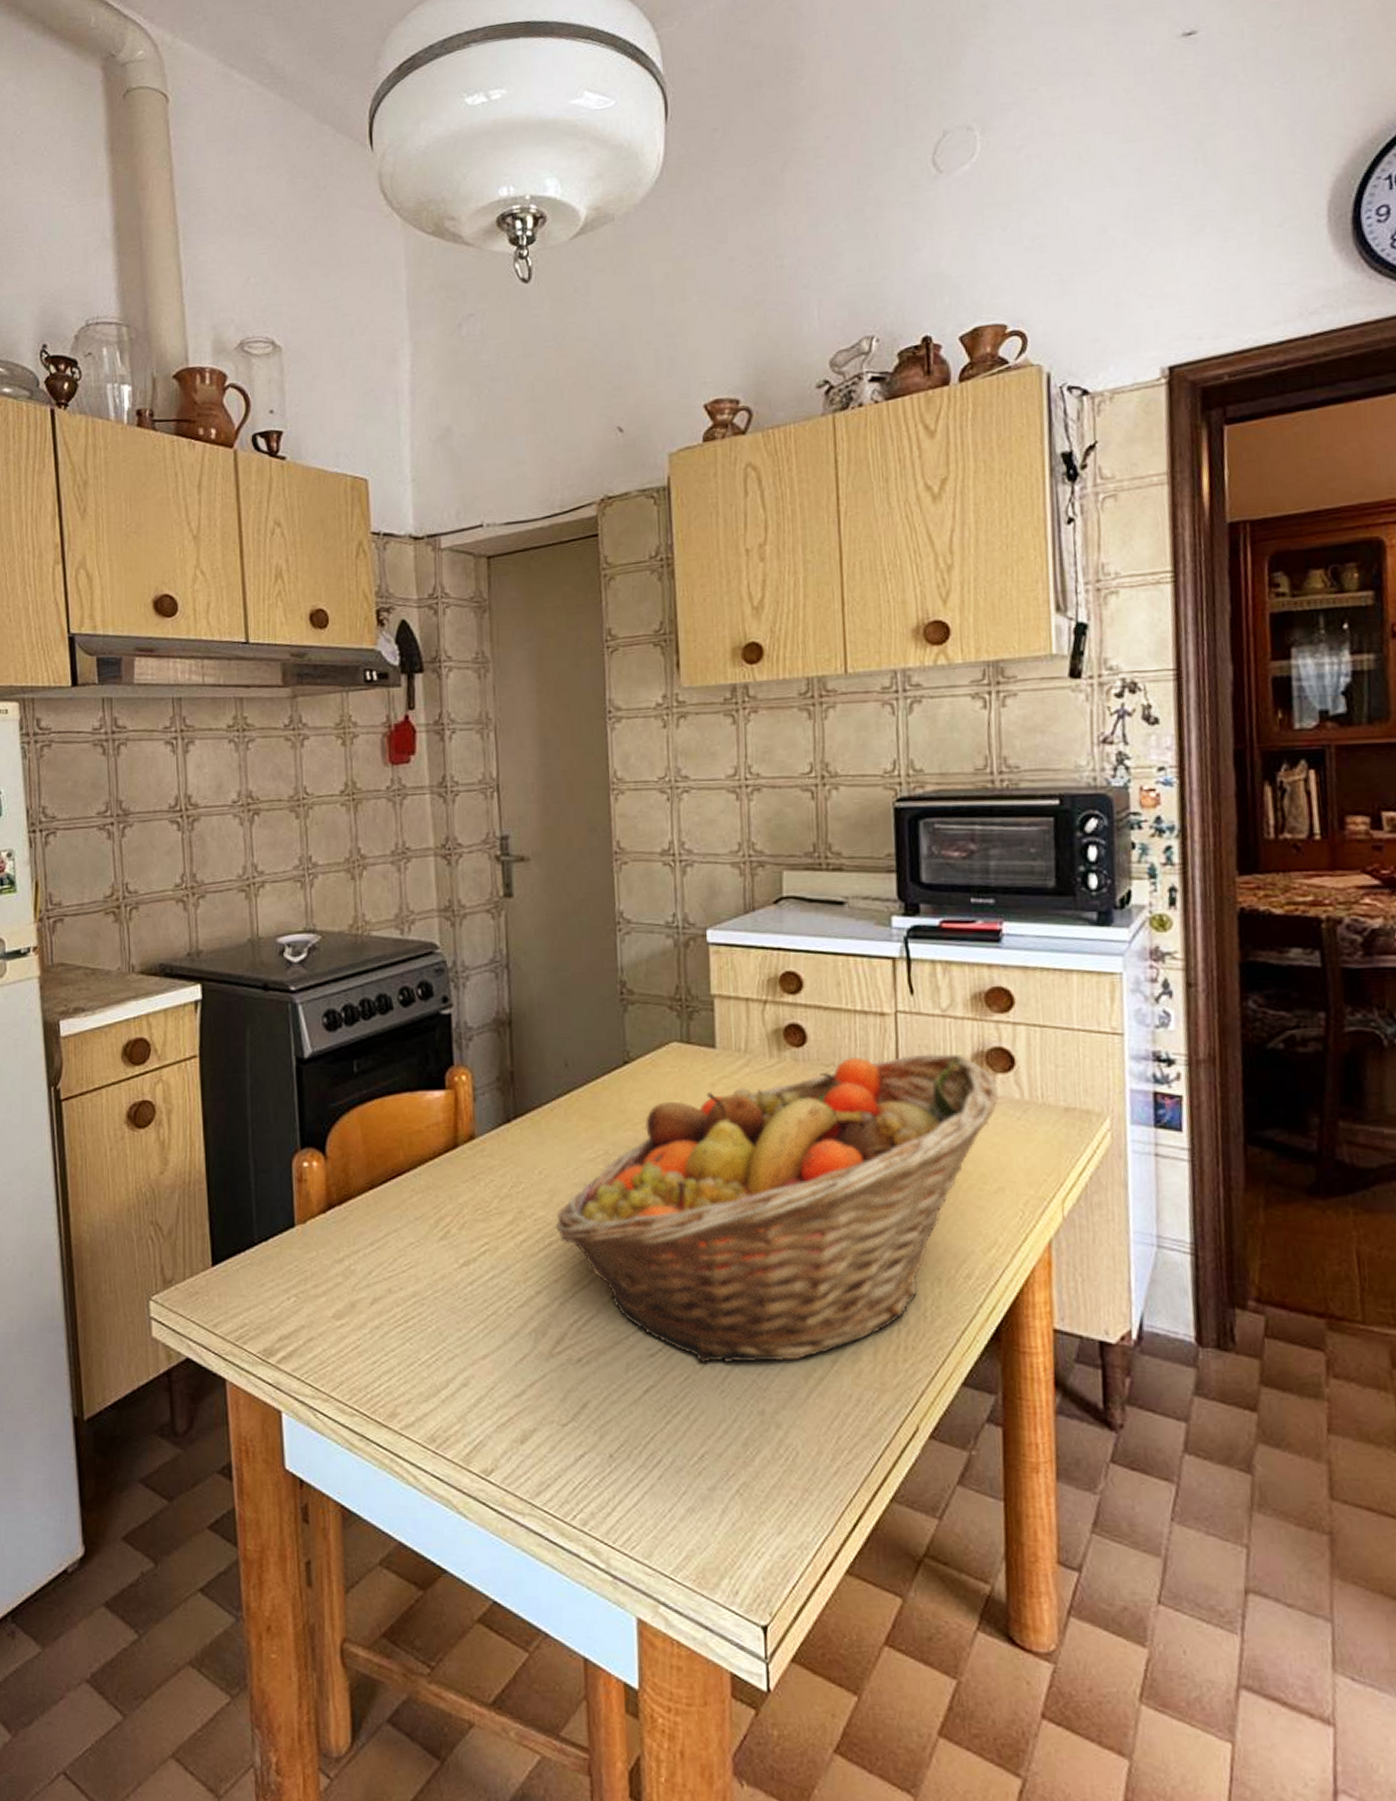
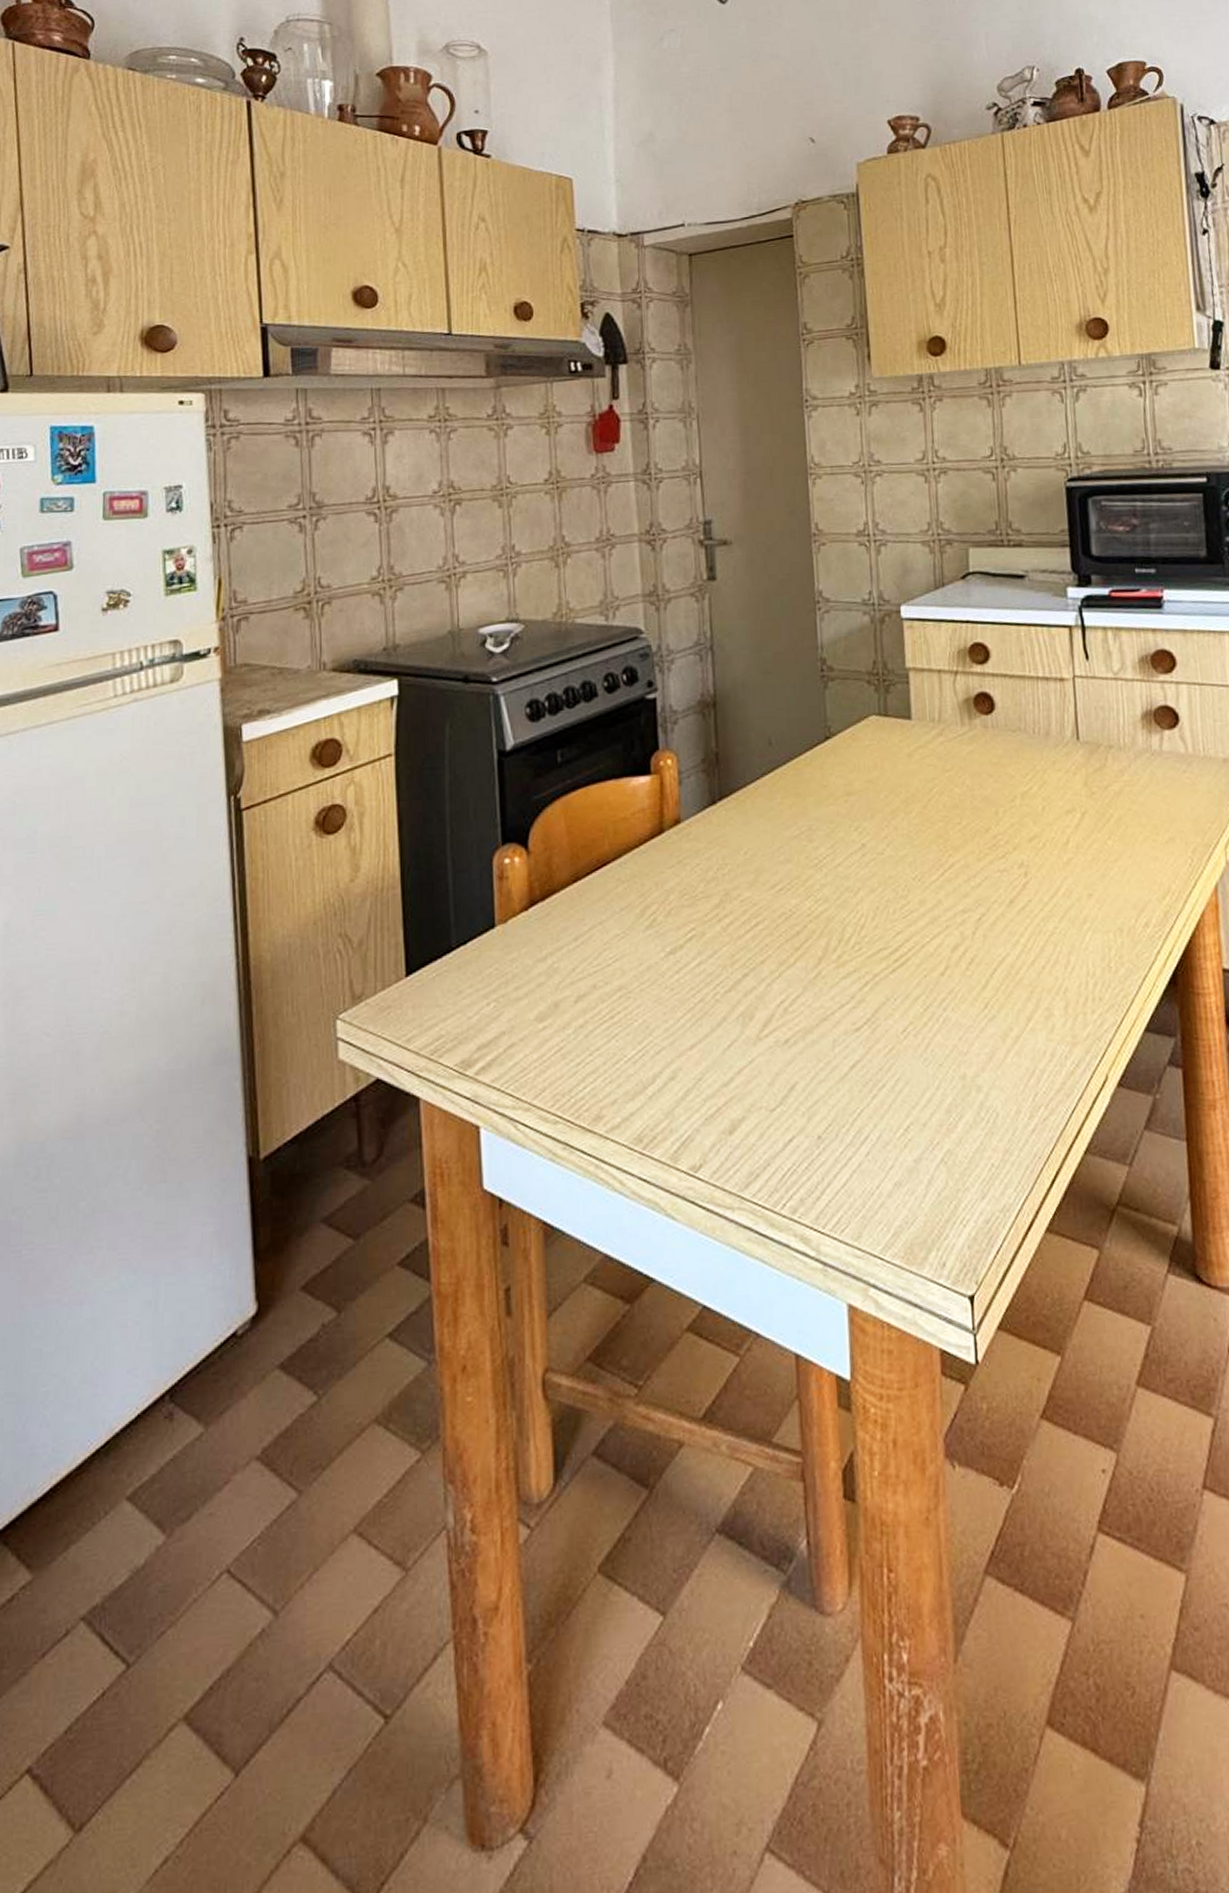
fruit basket: present [555,1053,998,1363] -> none [761,713,1166,1033]

